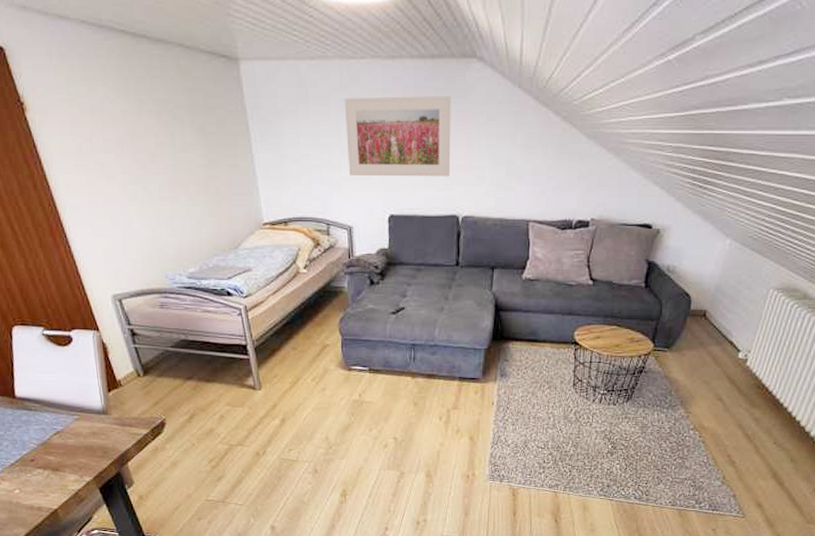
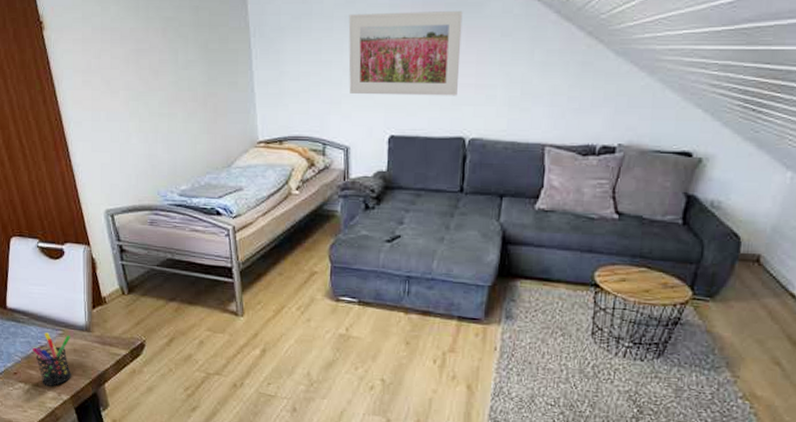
pen holder: none [47,418,93,470] -> present [32,332,72,386]

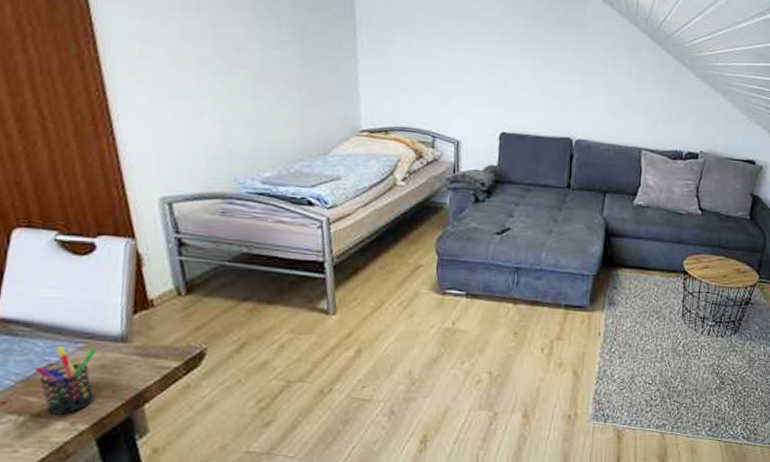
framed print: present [348,11,463,96] -> none [461,15,571,100]

